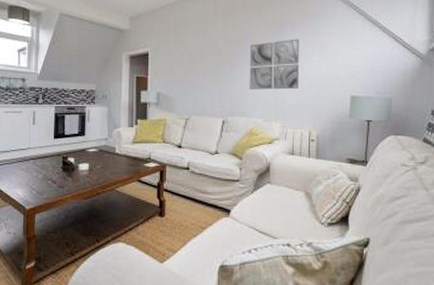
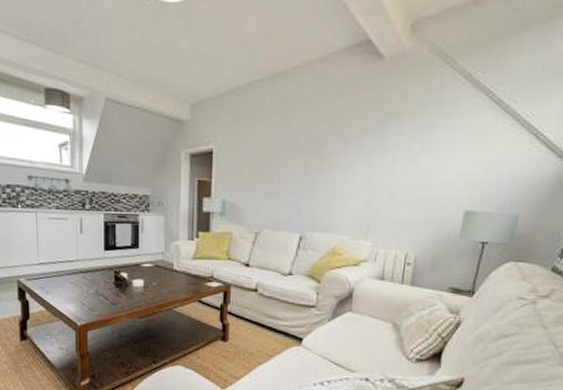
wall art: present [249,38,300,90] -> none [335,134,407,201]

